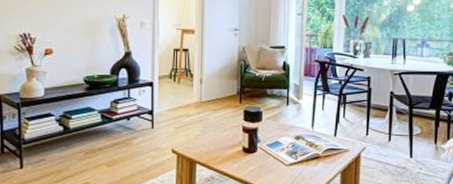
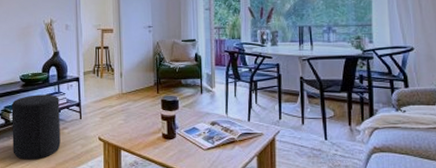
stool: none [71,99,129,173] -> present [11,94,61,160]

